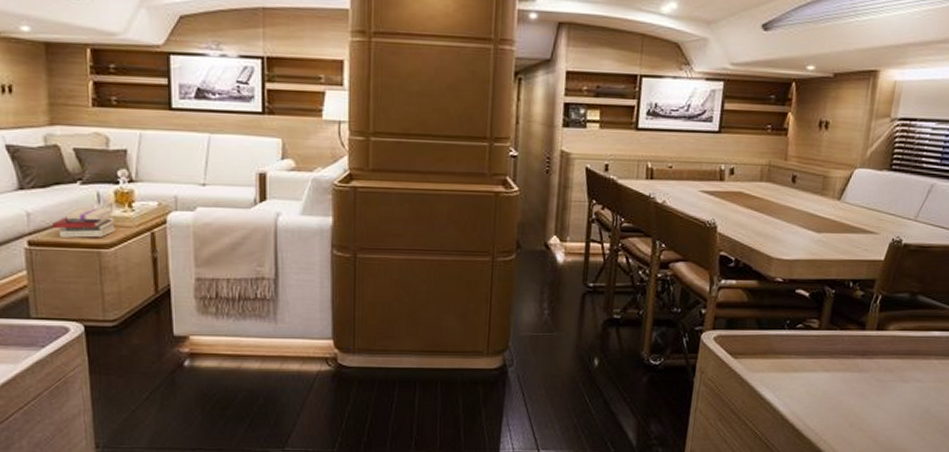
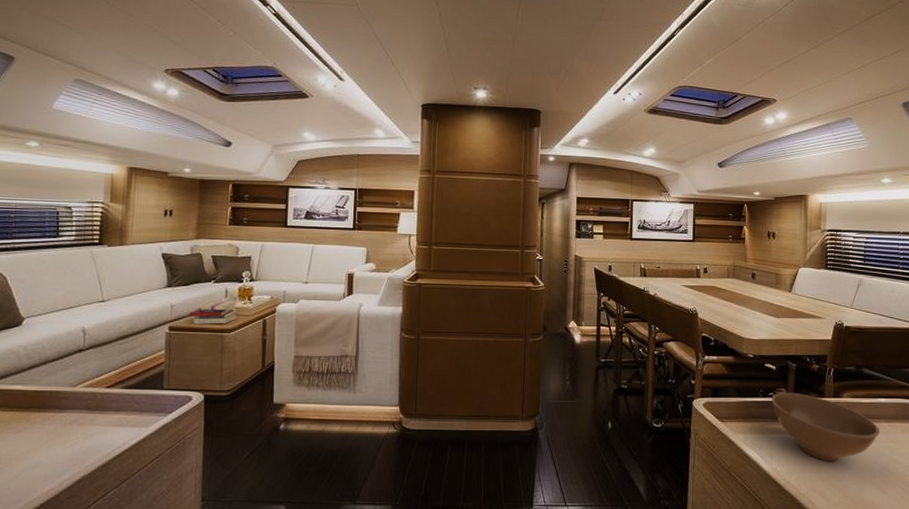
bowl: none [799,323,929,405] -> present [771,392,881,462]

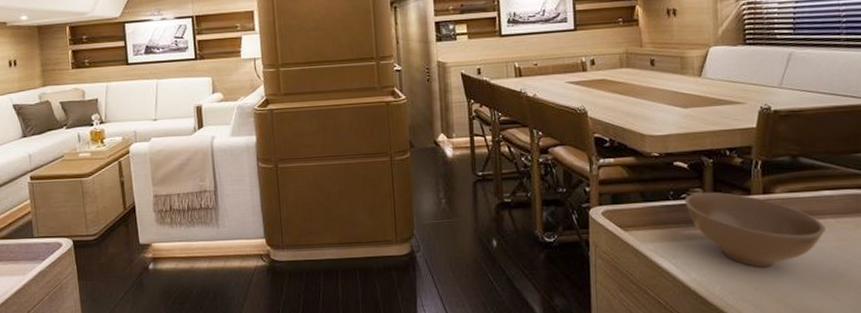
books: present [189,301,237,325] -> none [47,146,92,171]

